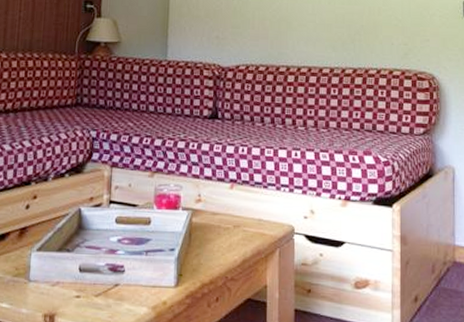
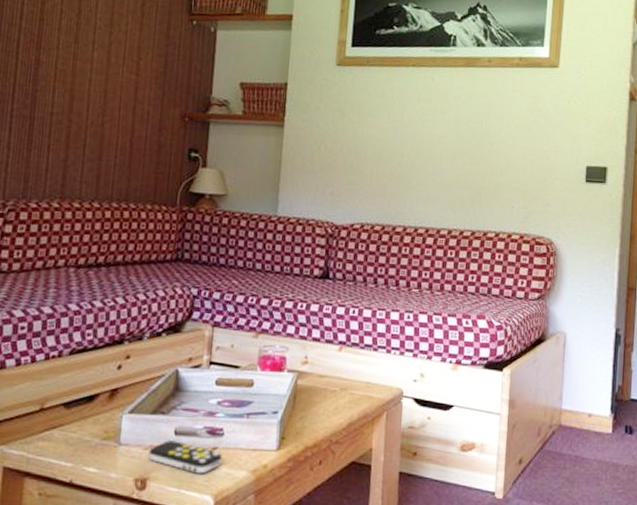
remote control: none [55,277,124,310] -> present [147,440,222,474]

